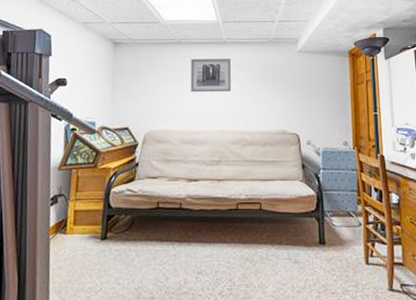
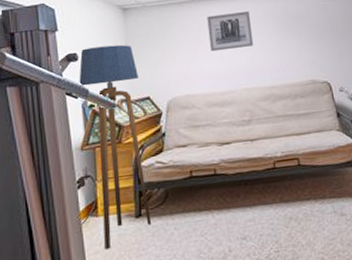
floor lamp: none [65,75,121,266] -> present [79,44,152,249]

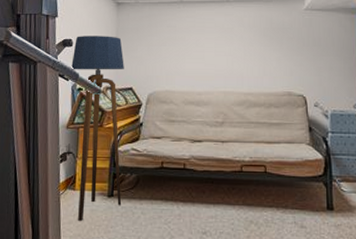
wall art: present [207,11,254,52] -> none [193,18,235,53]

